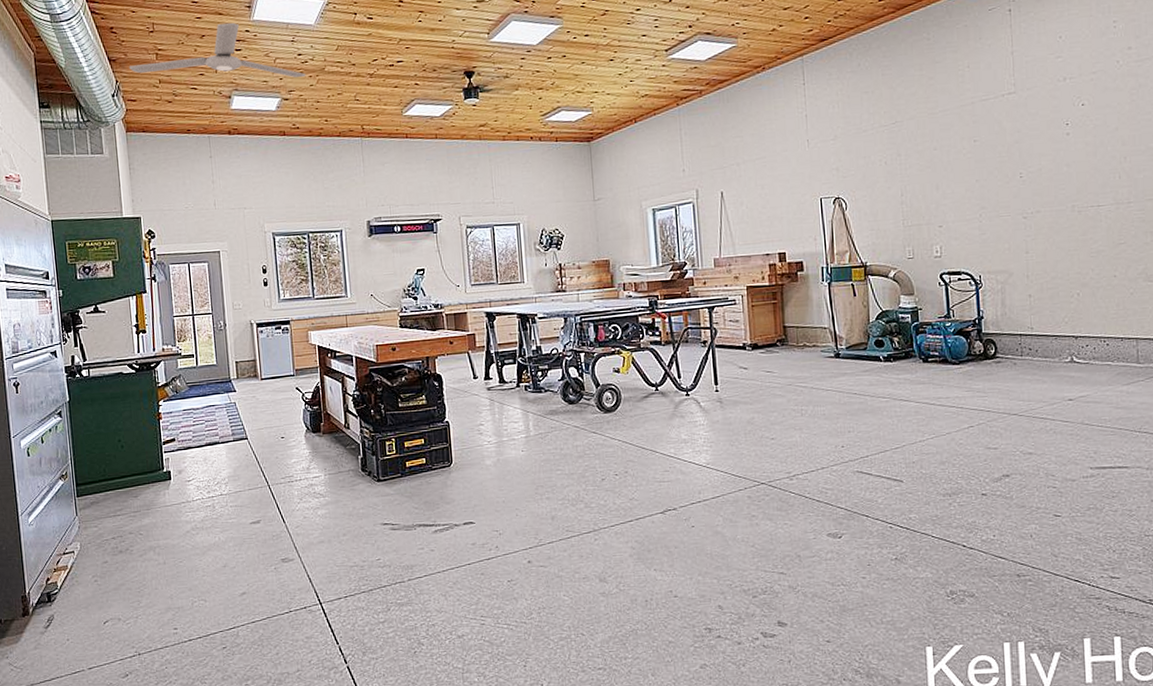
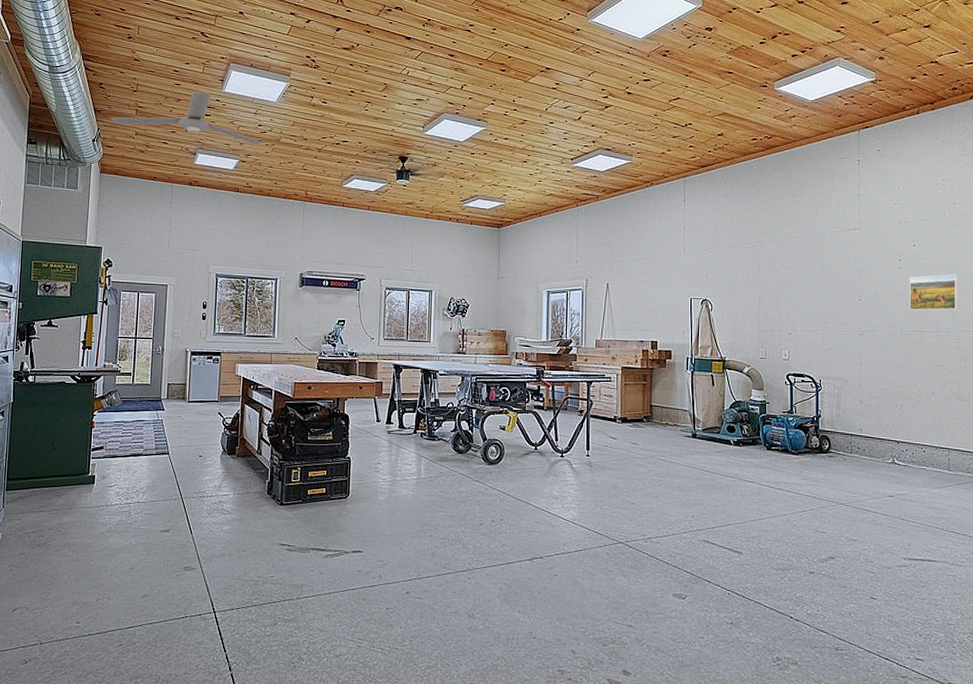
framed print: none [1080,133,1140,182] -> present [910,274,958,311]

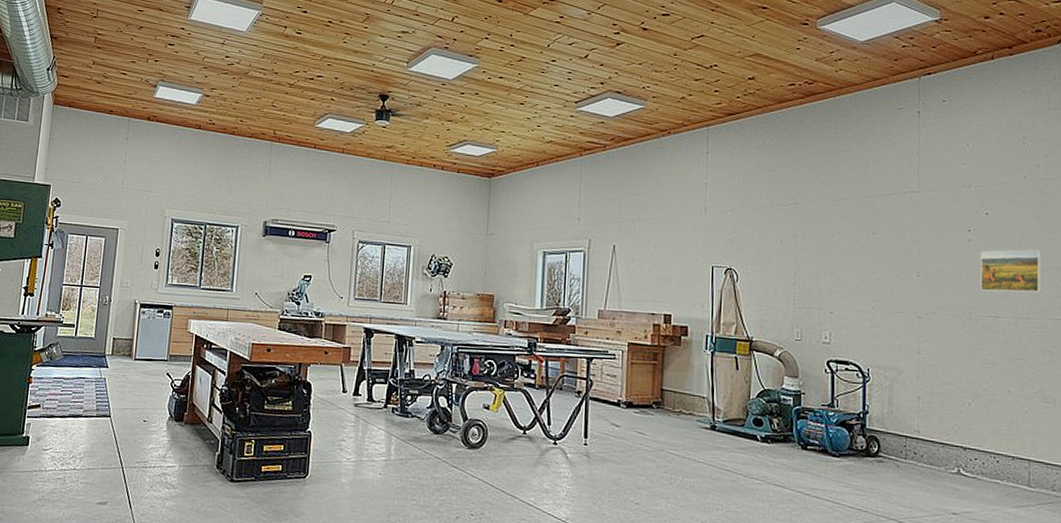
ceiling fan: present [111,91,263,145] -> none [67,18,230,78]

